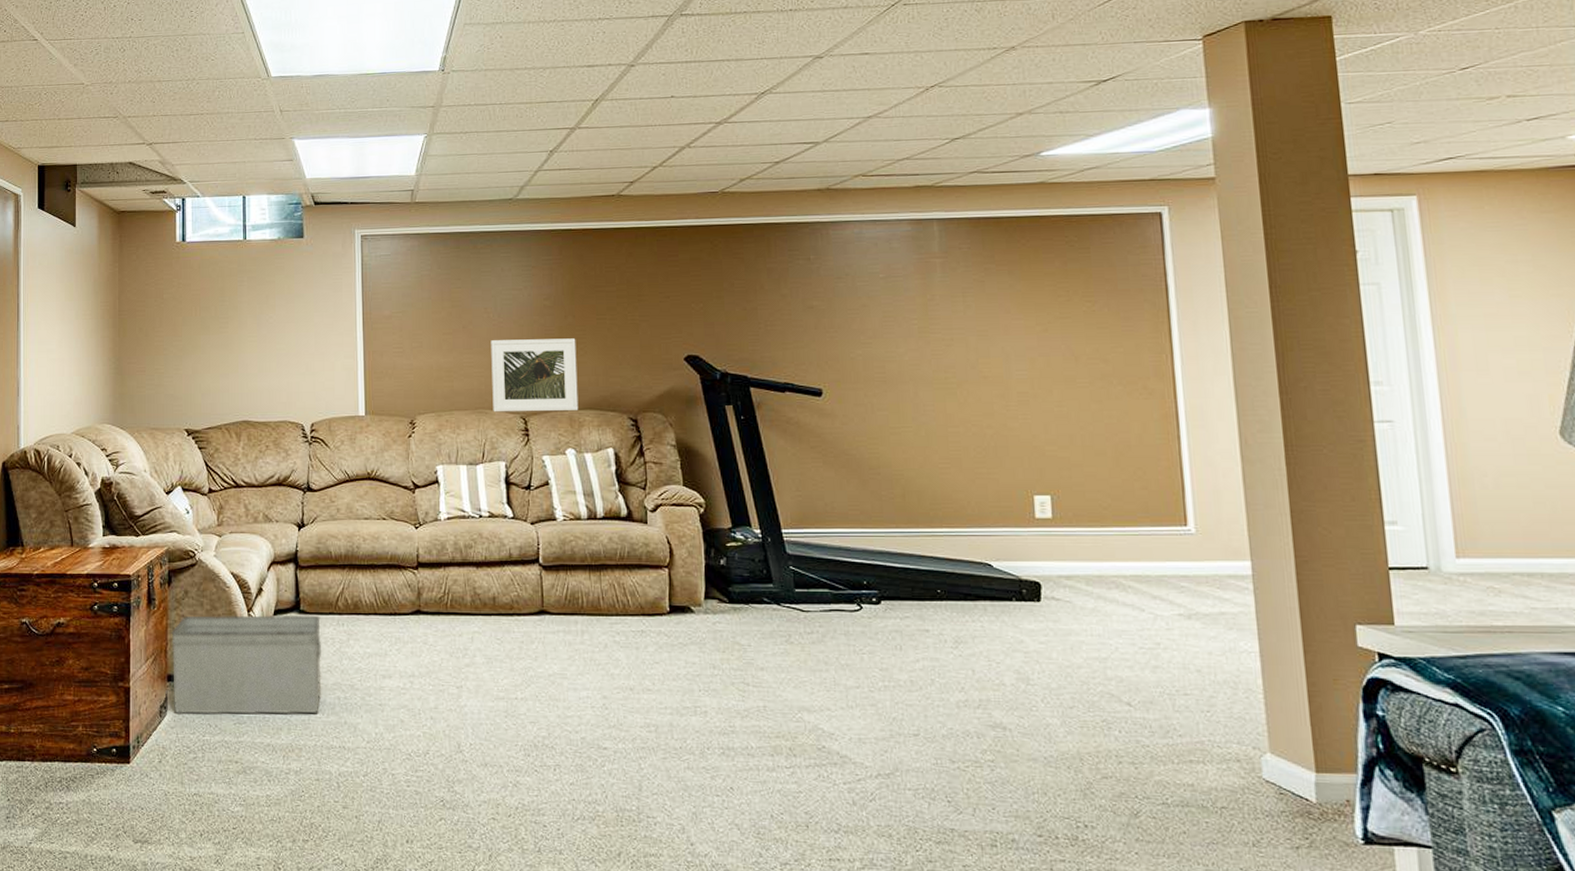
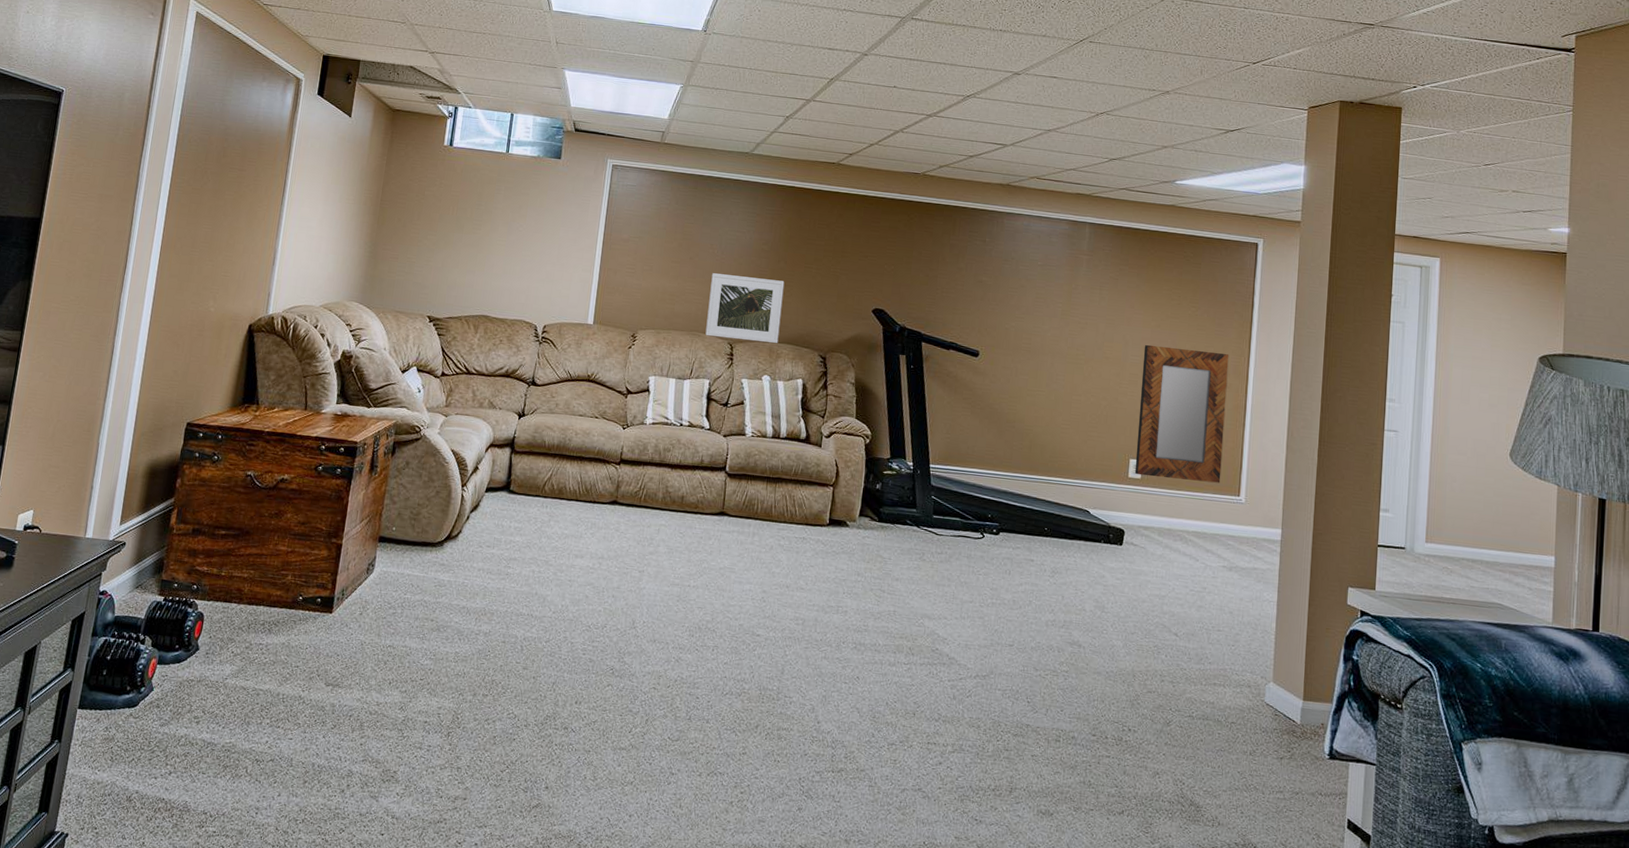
storage bin: present [171,614,322,715] -> none [380,485,527,583]
home mirror: none [1031,353,1159,514] -> present [1134,345,1229,483]

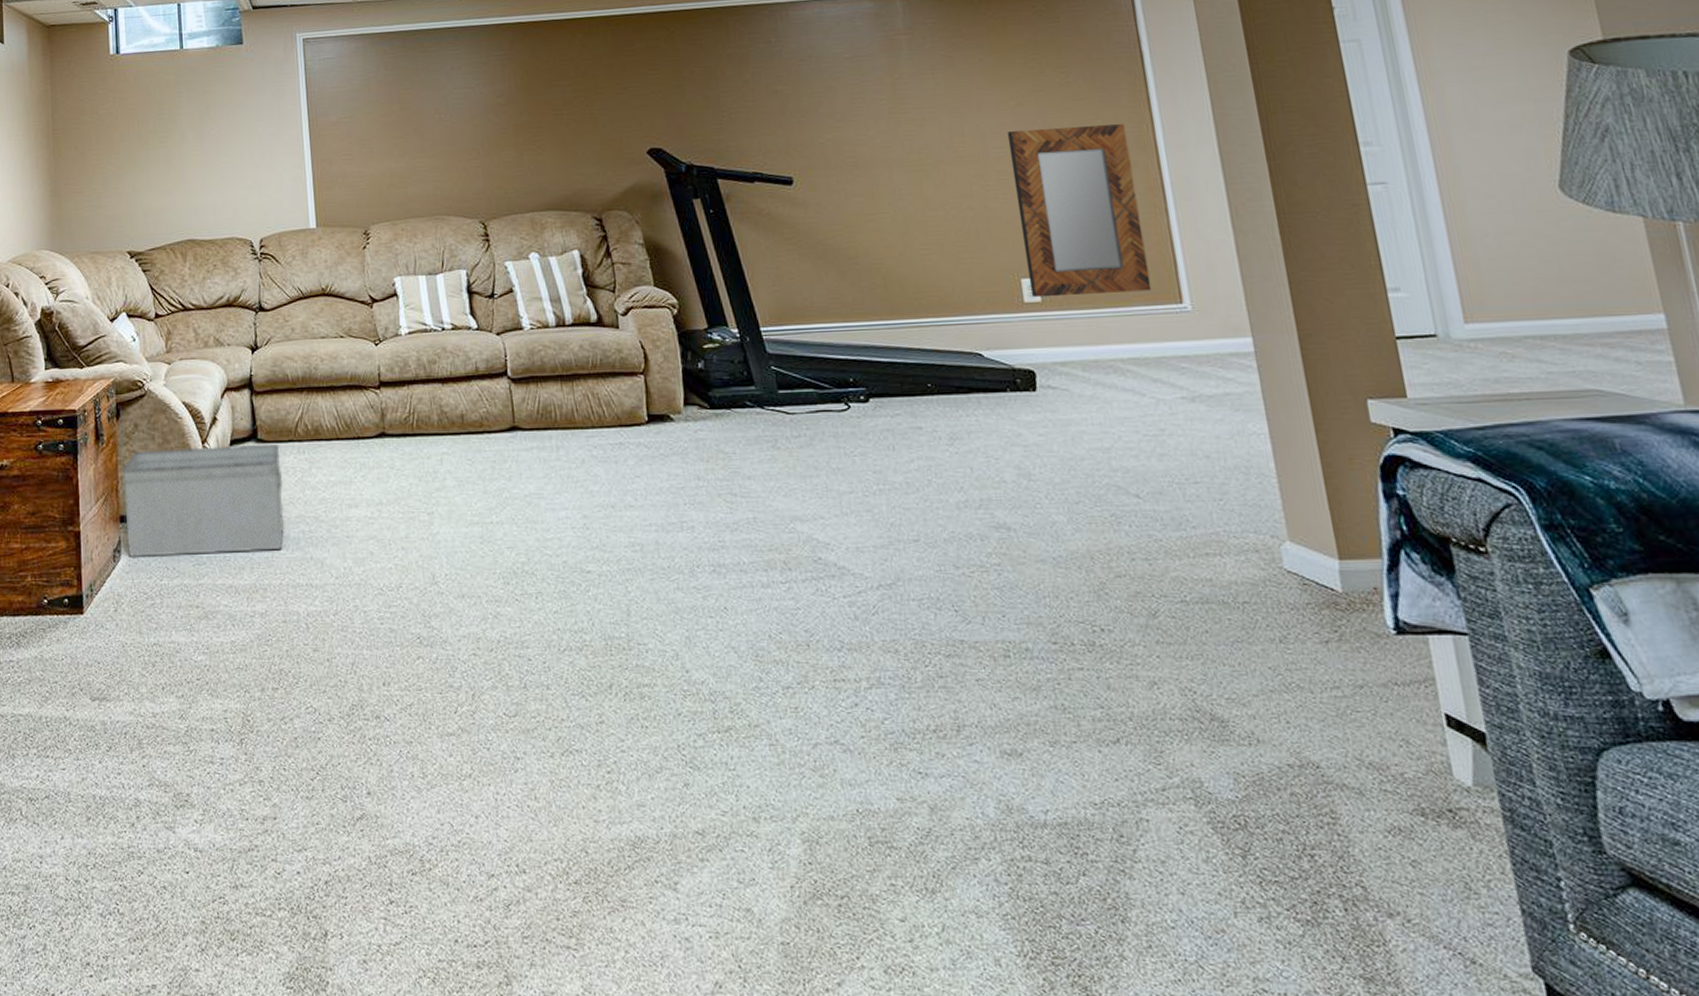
storage bin: none [380,485,527,583] -> present [122,443,284,558]
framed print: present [705,273,785,344] -> none [444,136,540,218]

